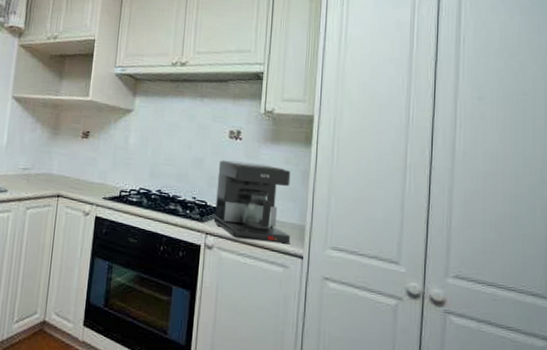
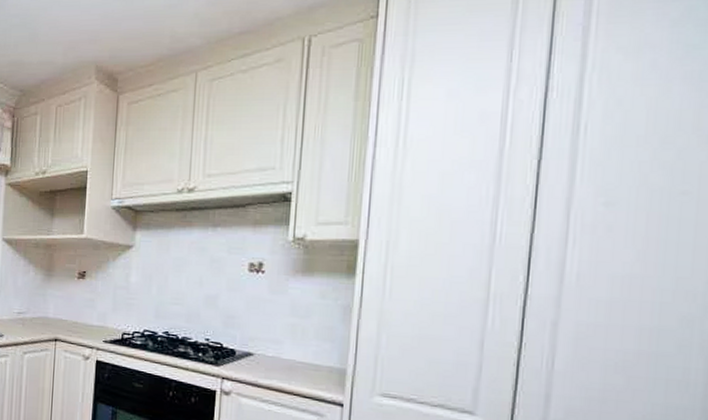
coffee maker: present [213,160,291,244] -> none [231,296,328,390]

